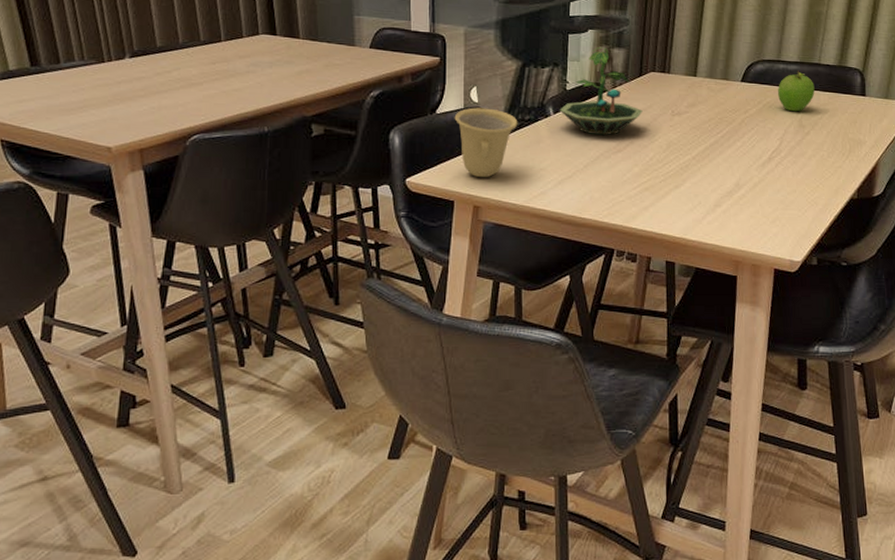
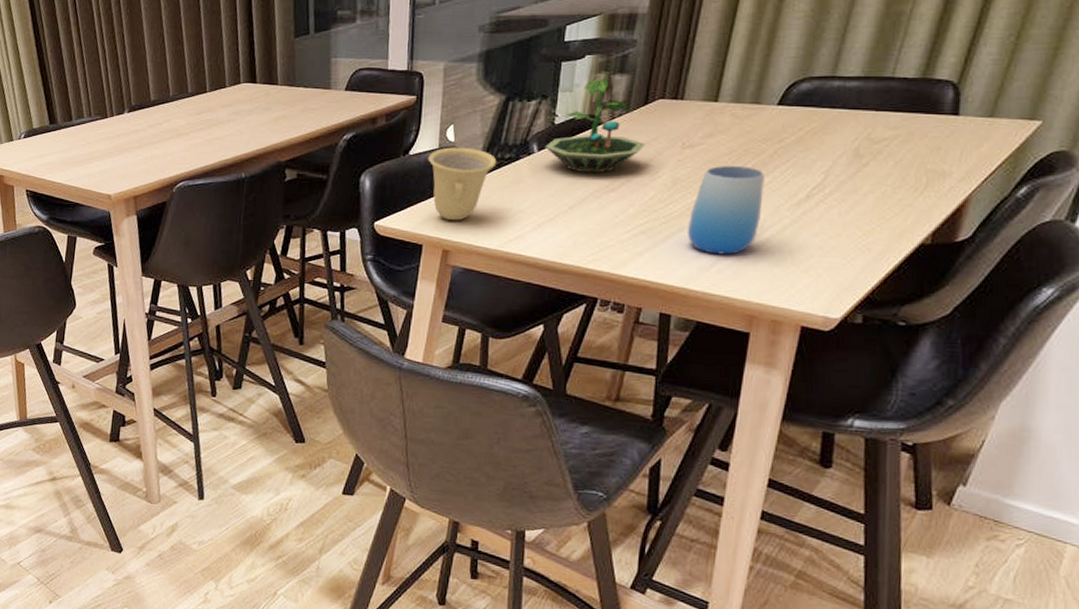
cup: none [681,131,737,209] -> present [686,166,765,255]
fruit: present [778,70,815,112] -> none [828,86,883,139]

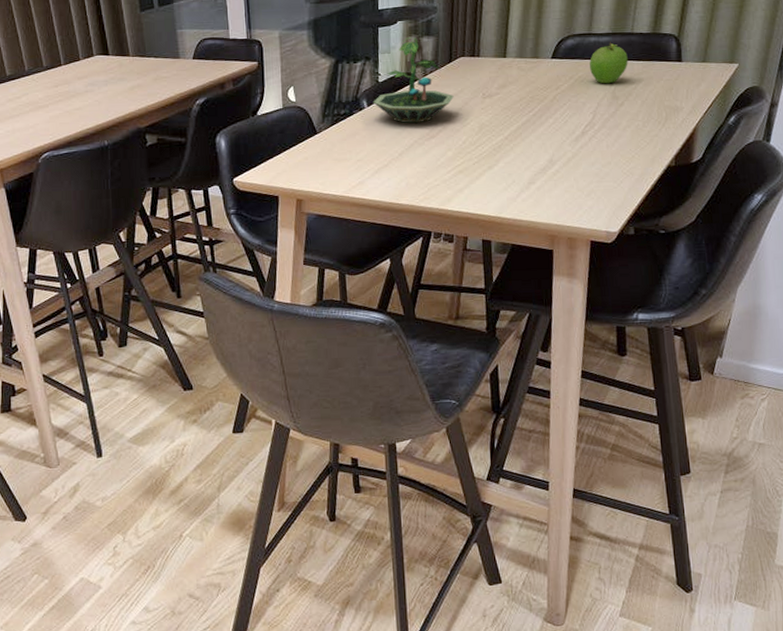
cup: present [428,147,497,221] -> none [274,106,334,173]
cup: present [686,166,765,255] -> none [495,111,550,186]
fruit: none [828,86,883,139] -> present [589,41,628,84]

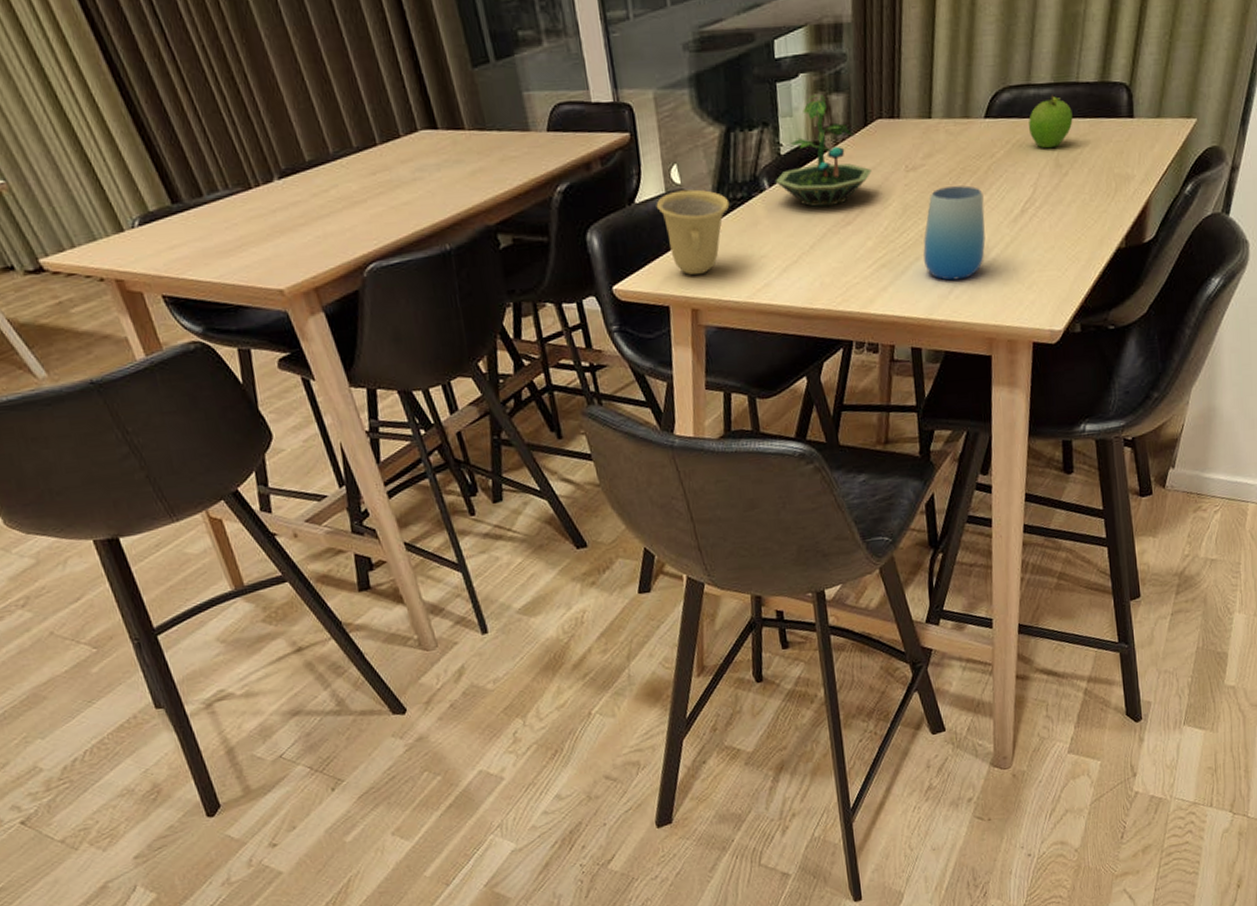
cup: none [274,106,334,173] -> present [656,189,730,275]
cup: none [495,111,550,186] -> present [922,185,986,281]

